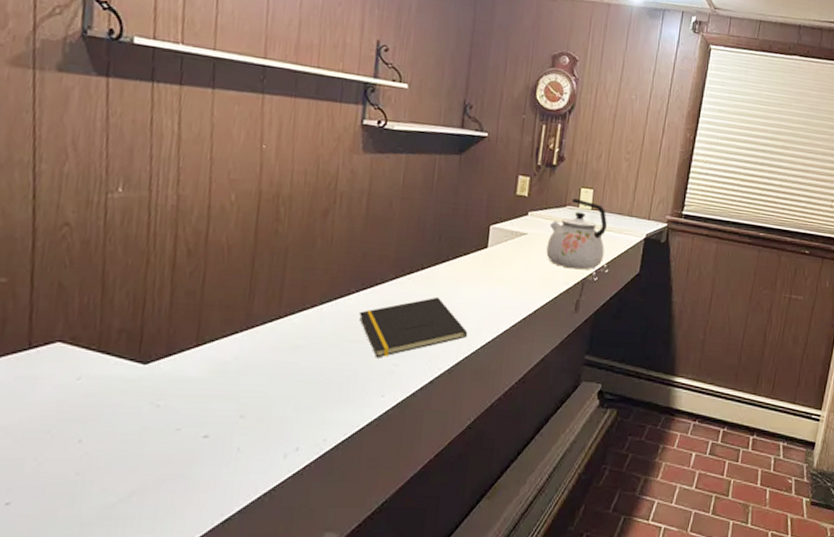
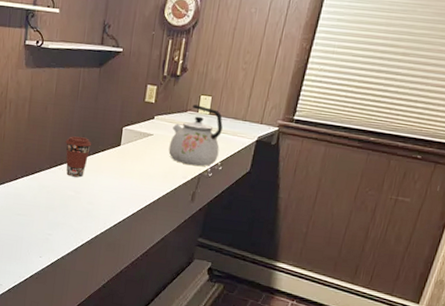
notepad: present [358,296,468,358] -> none [23,184,104,229]
coffee cup: none [416,237,451,289] -> present [65,136,92,178]

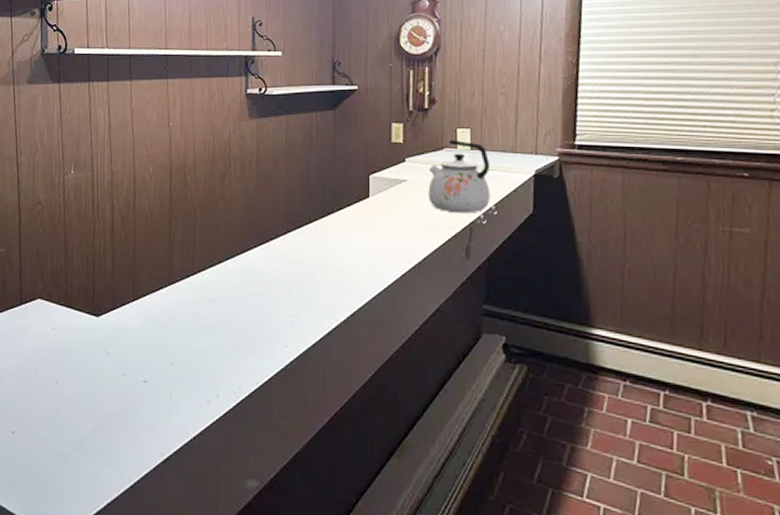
coffee cup: present [65,136,92,178] -> none [302,192,335,241]

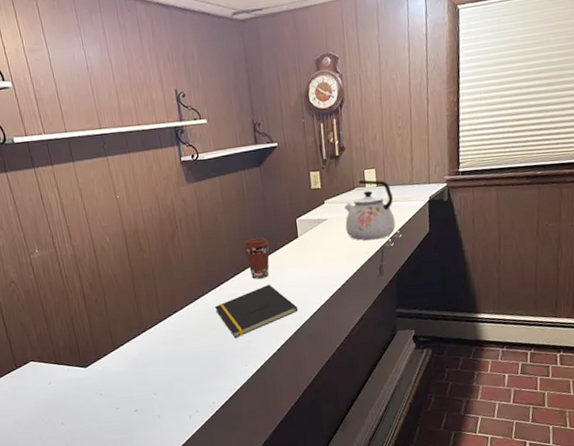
notepad: none [258,248,360,310] -> present [214,284,299,338]
coffee cup: none [302,192,335,241] -> present [243,238,270,280]

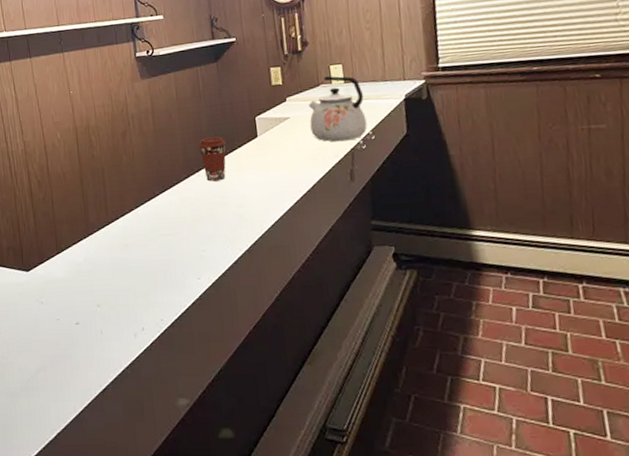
notepad: present [214,284,299,338] -> none [165,187,258,247]

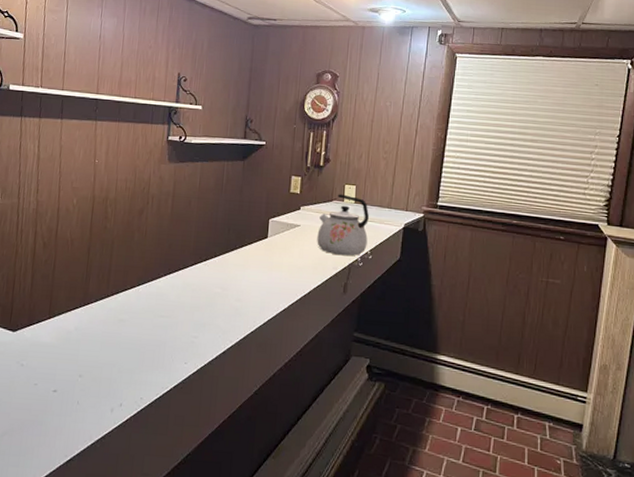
coffee cup: present [197,137,227,182] -> none [210,230,238,273]

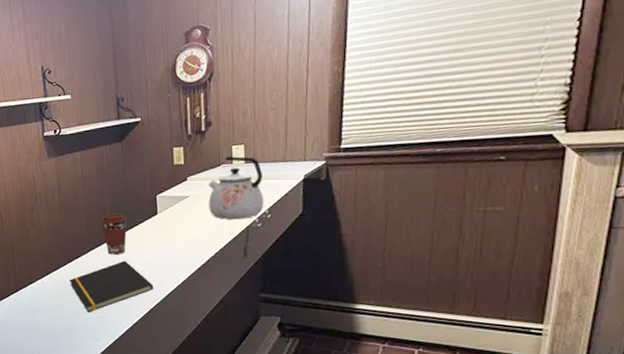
notepad: none [166,279,253,331] -> present [69,260,154,313]
coffee cup: none [210,230,238,273] -> present [100,213,128,255]

